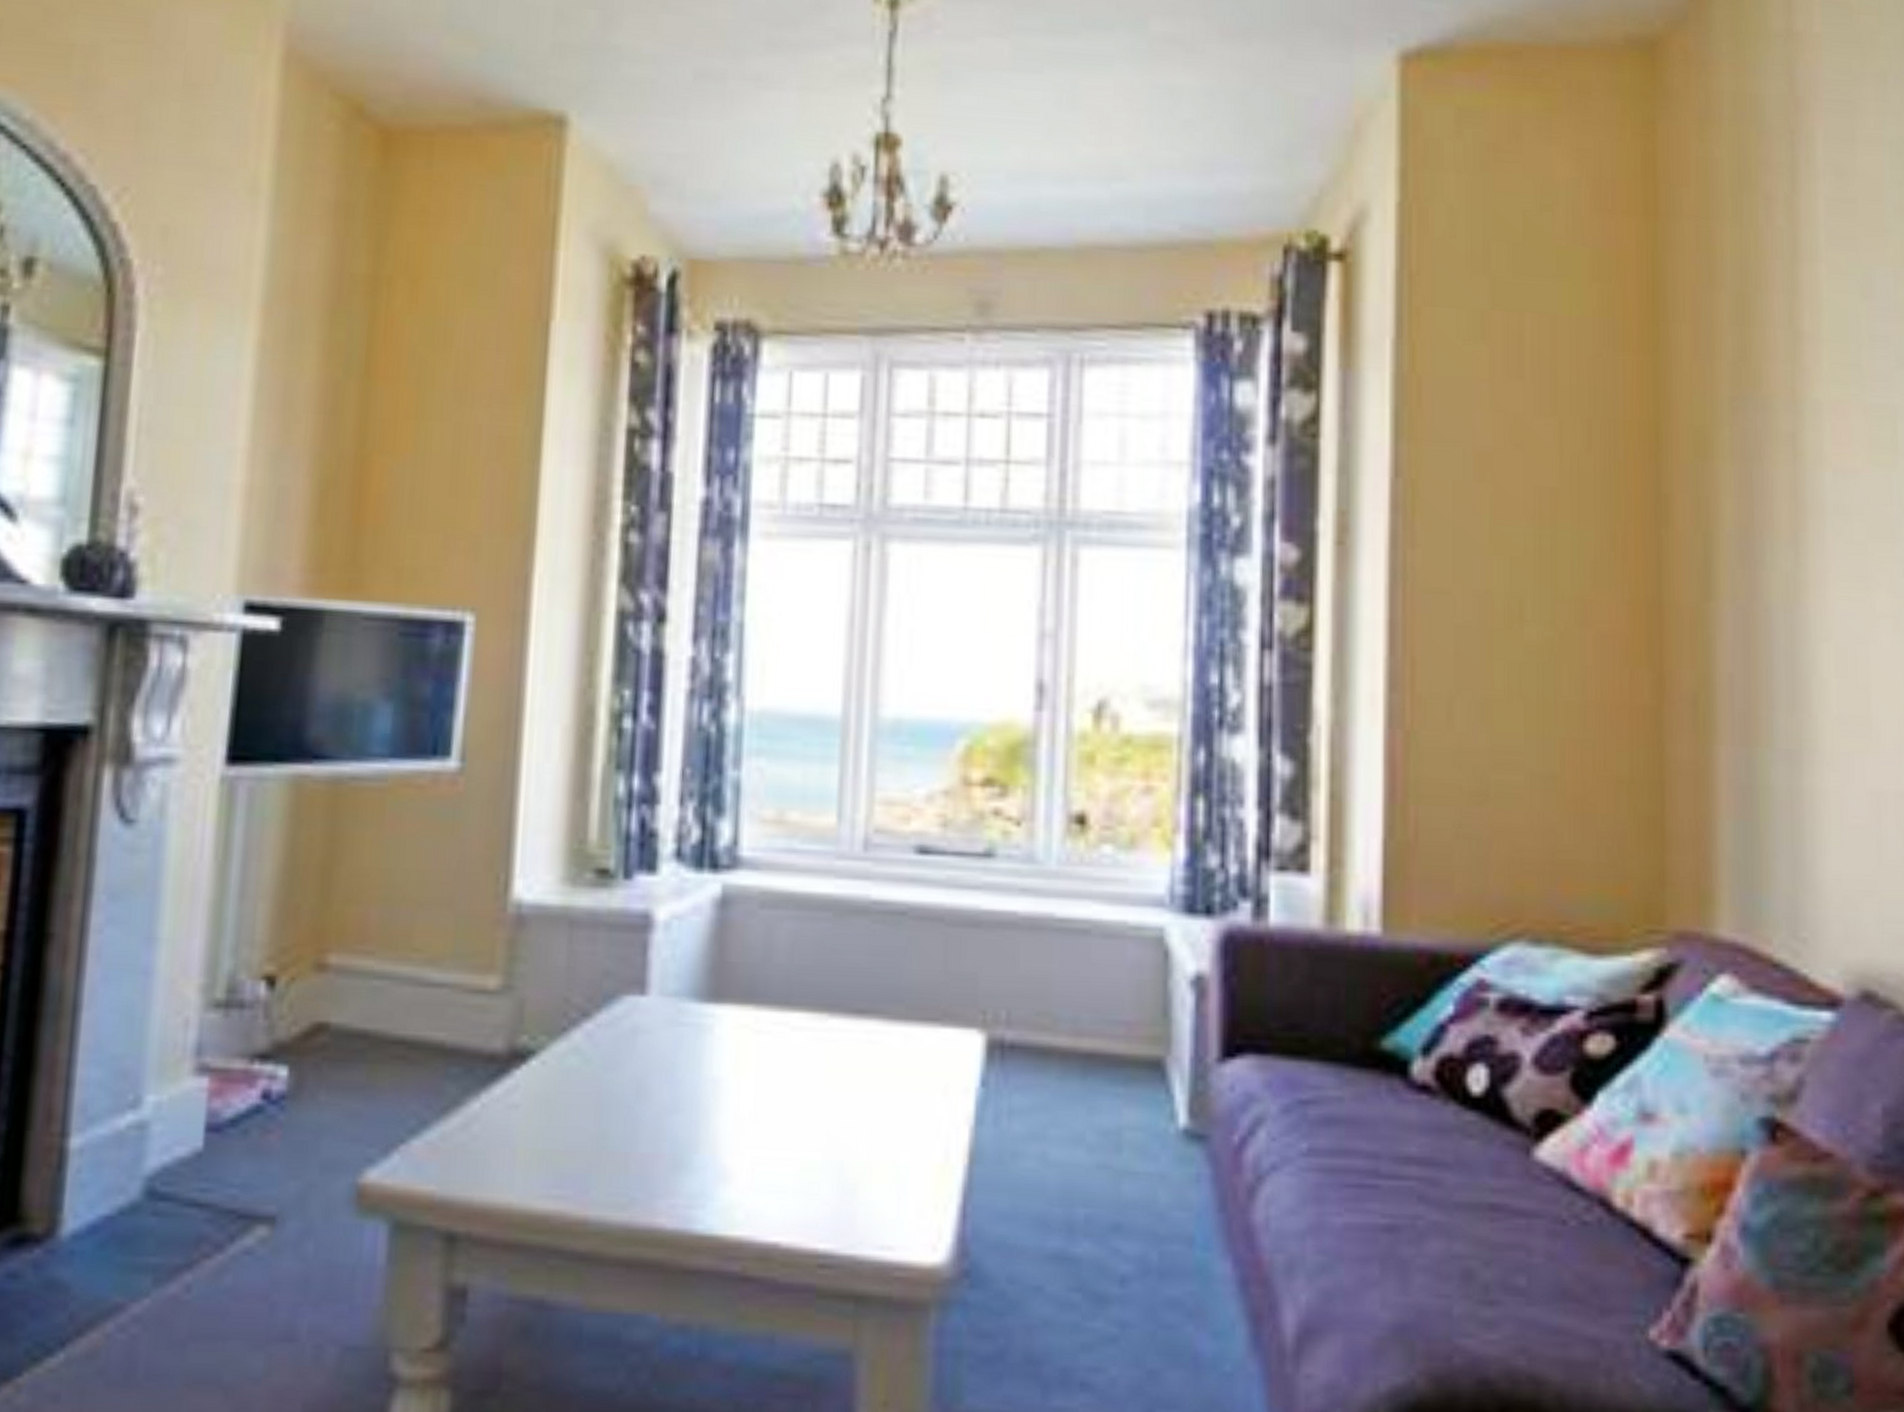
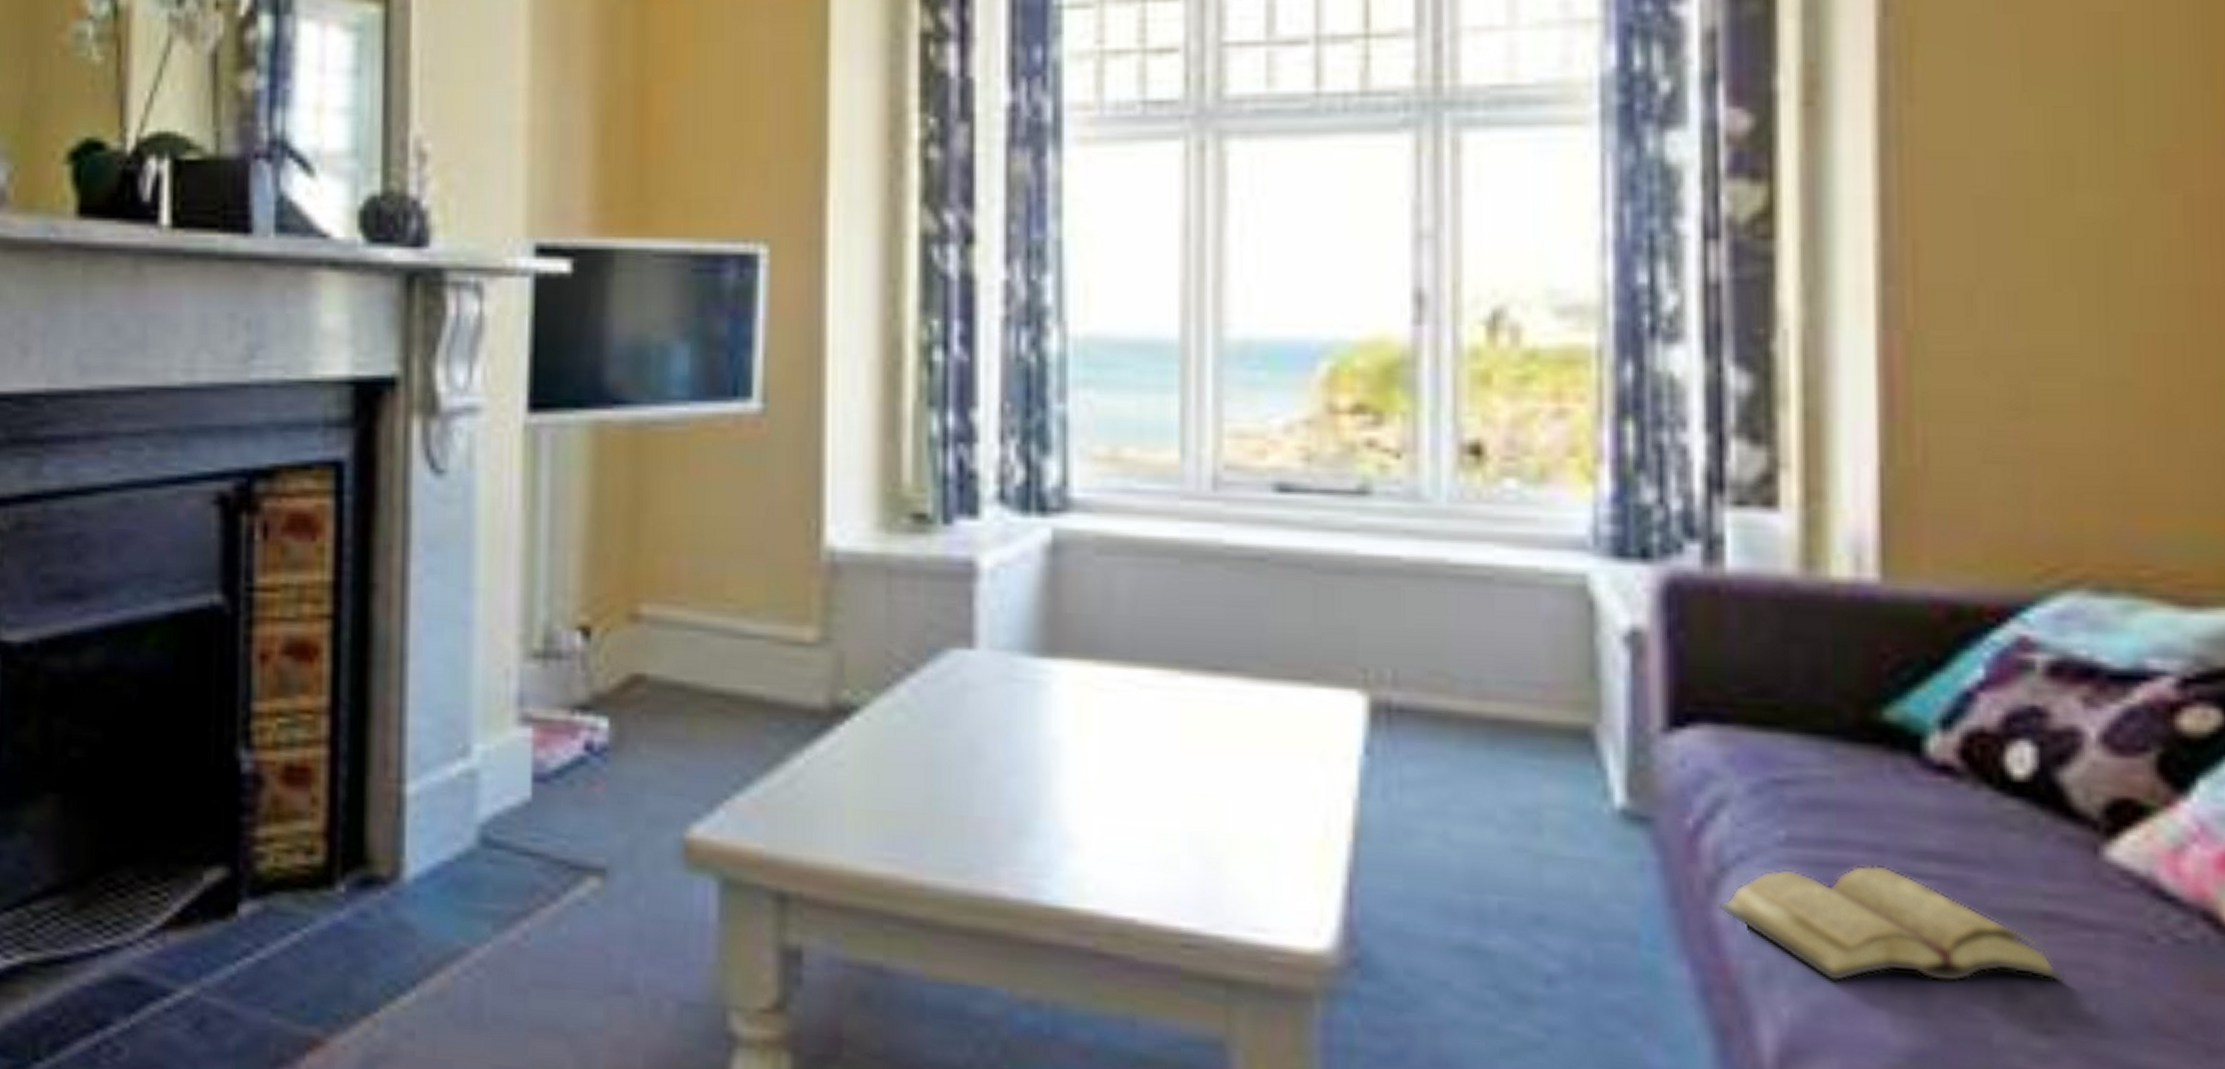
diary: none [1255,1169,1506,1270] -> present [1718,864,2066,983]

